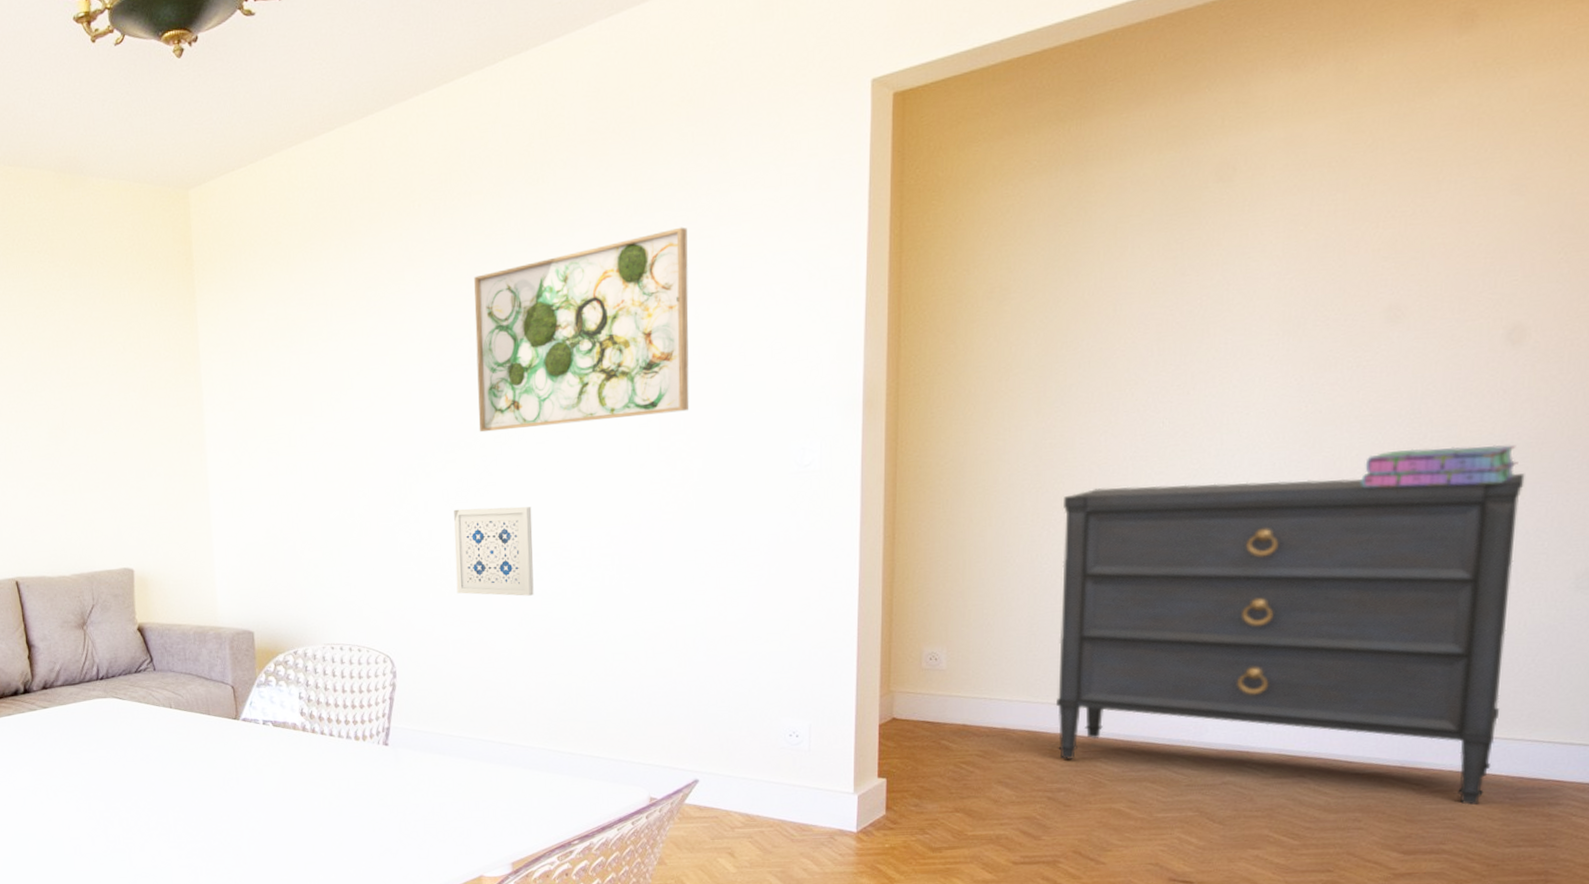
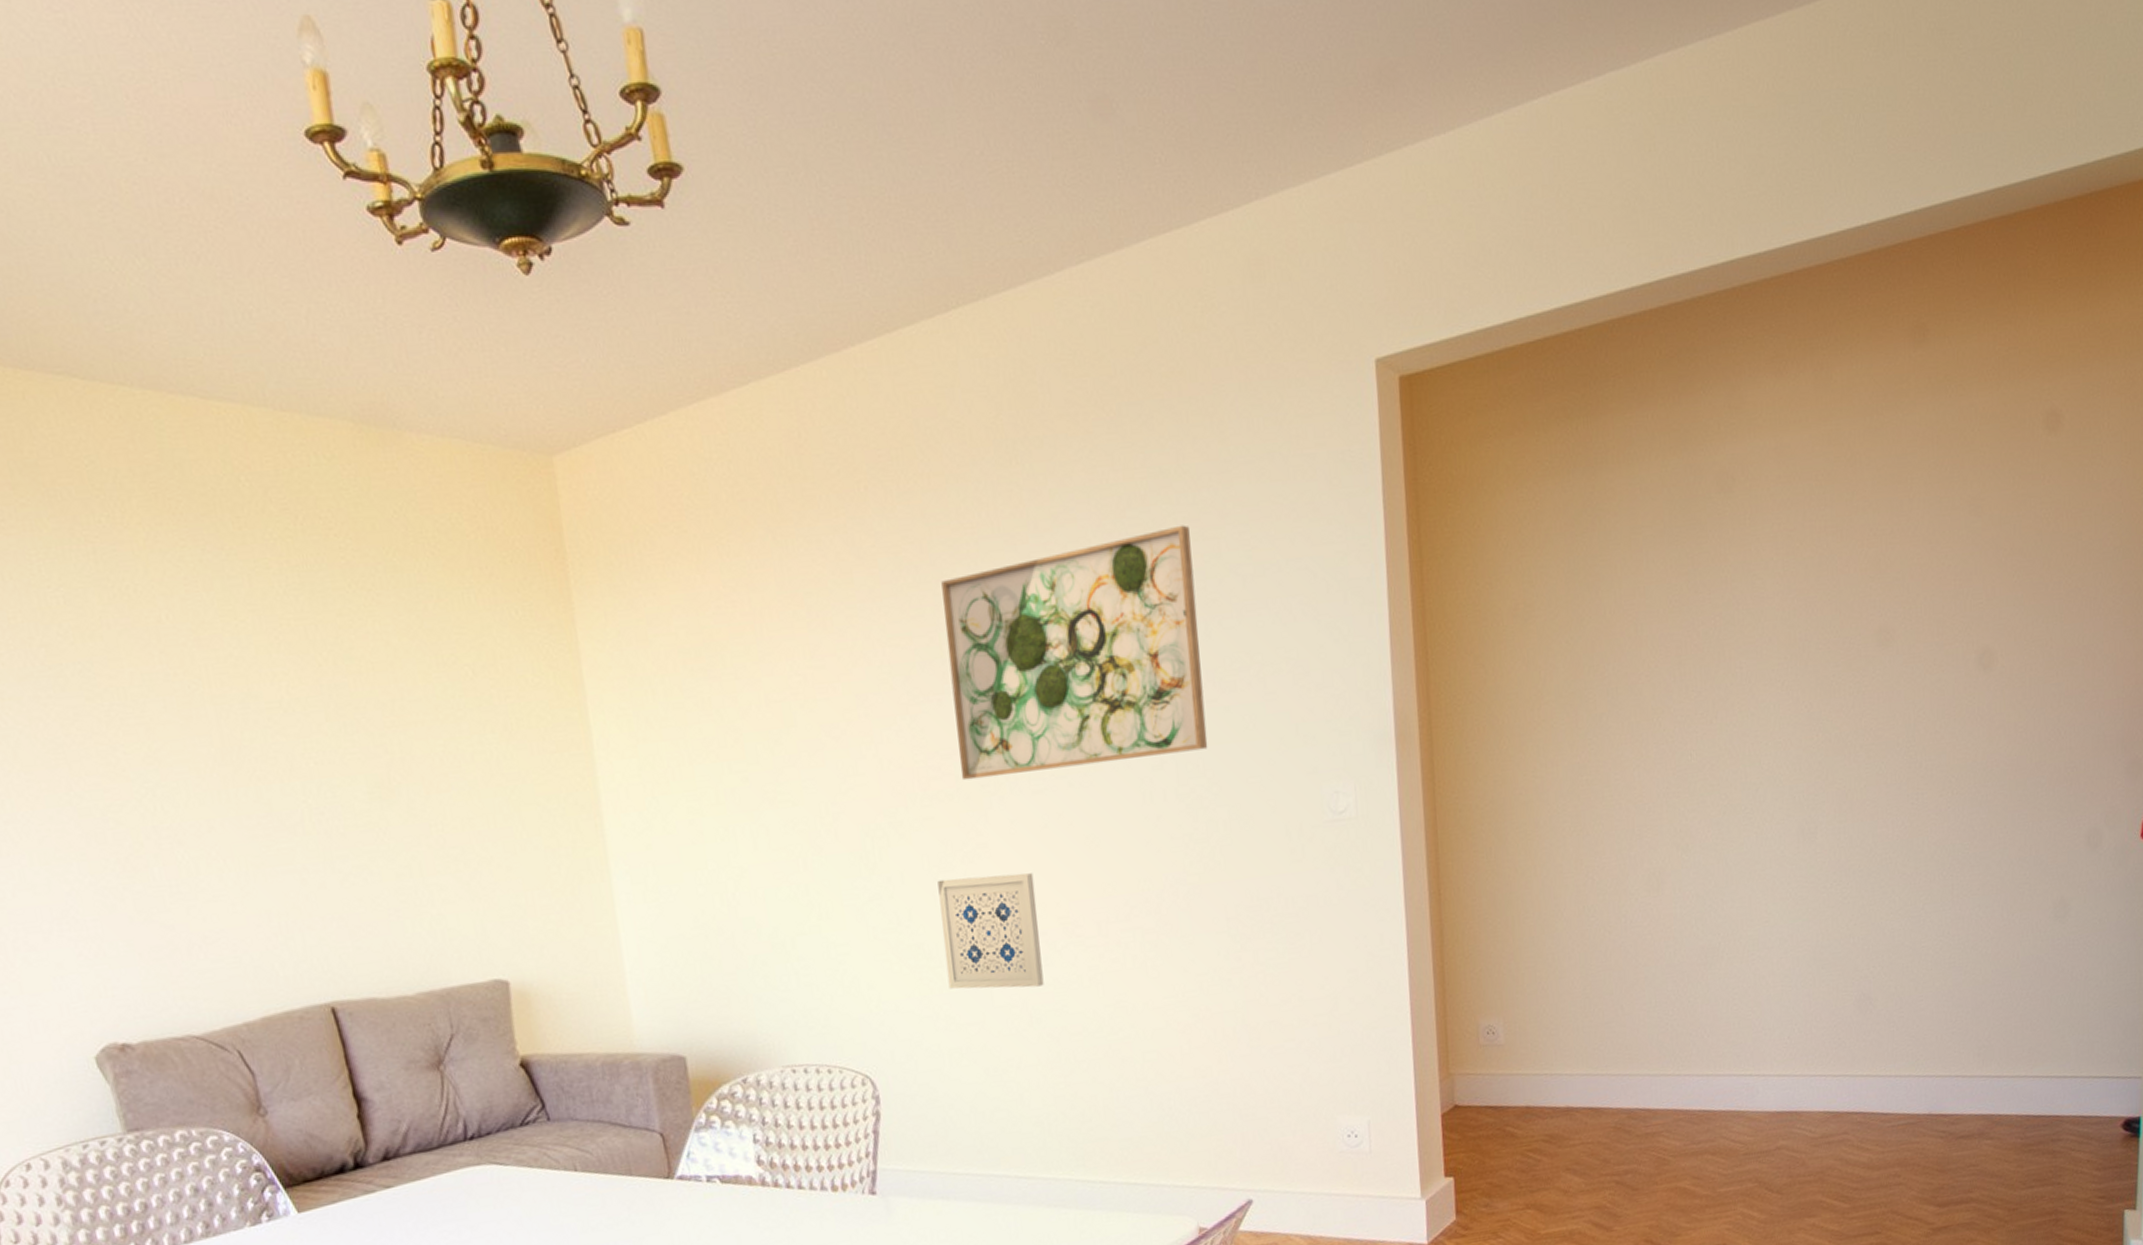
dresser: present [1056,473,1525,805] -> none [1604,801,2005,1149]
stack of books: present [1361,444,1518,488] -> none [1871,772,1999,821]

